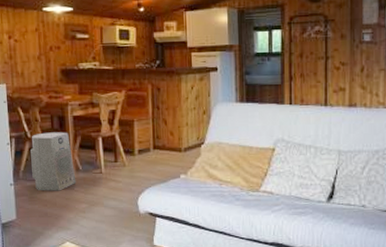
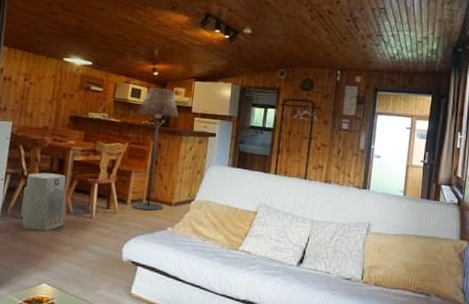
floor lamp: none [129,24,174,160] -> present [133,87,179,211]

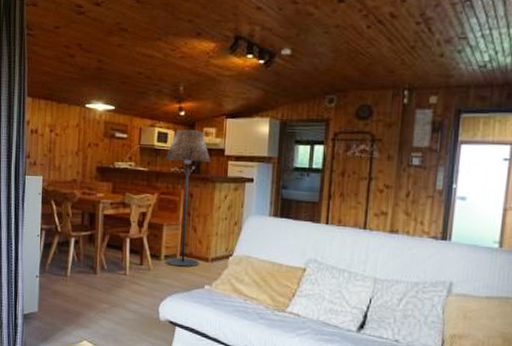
air purifier: present [21,172,66,231] -> none [58,228,100,288]

